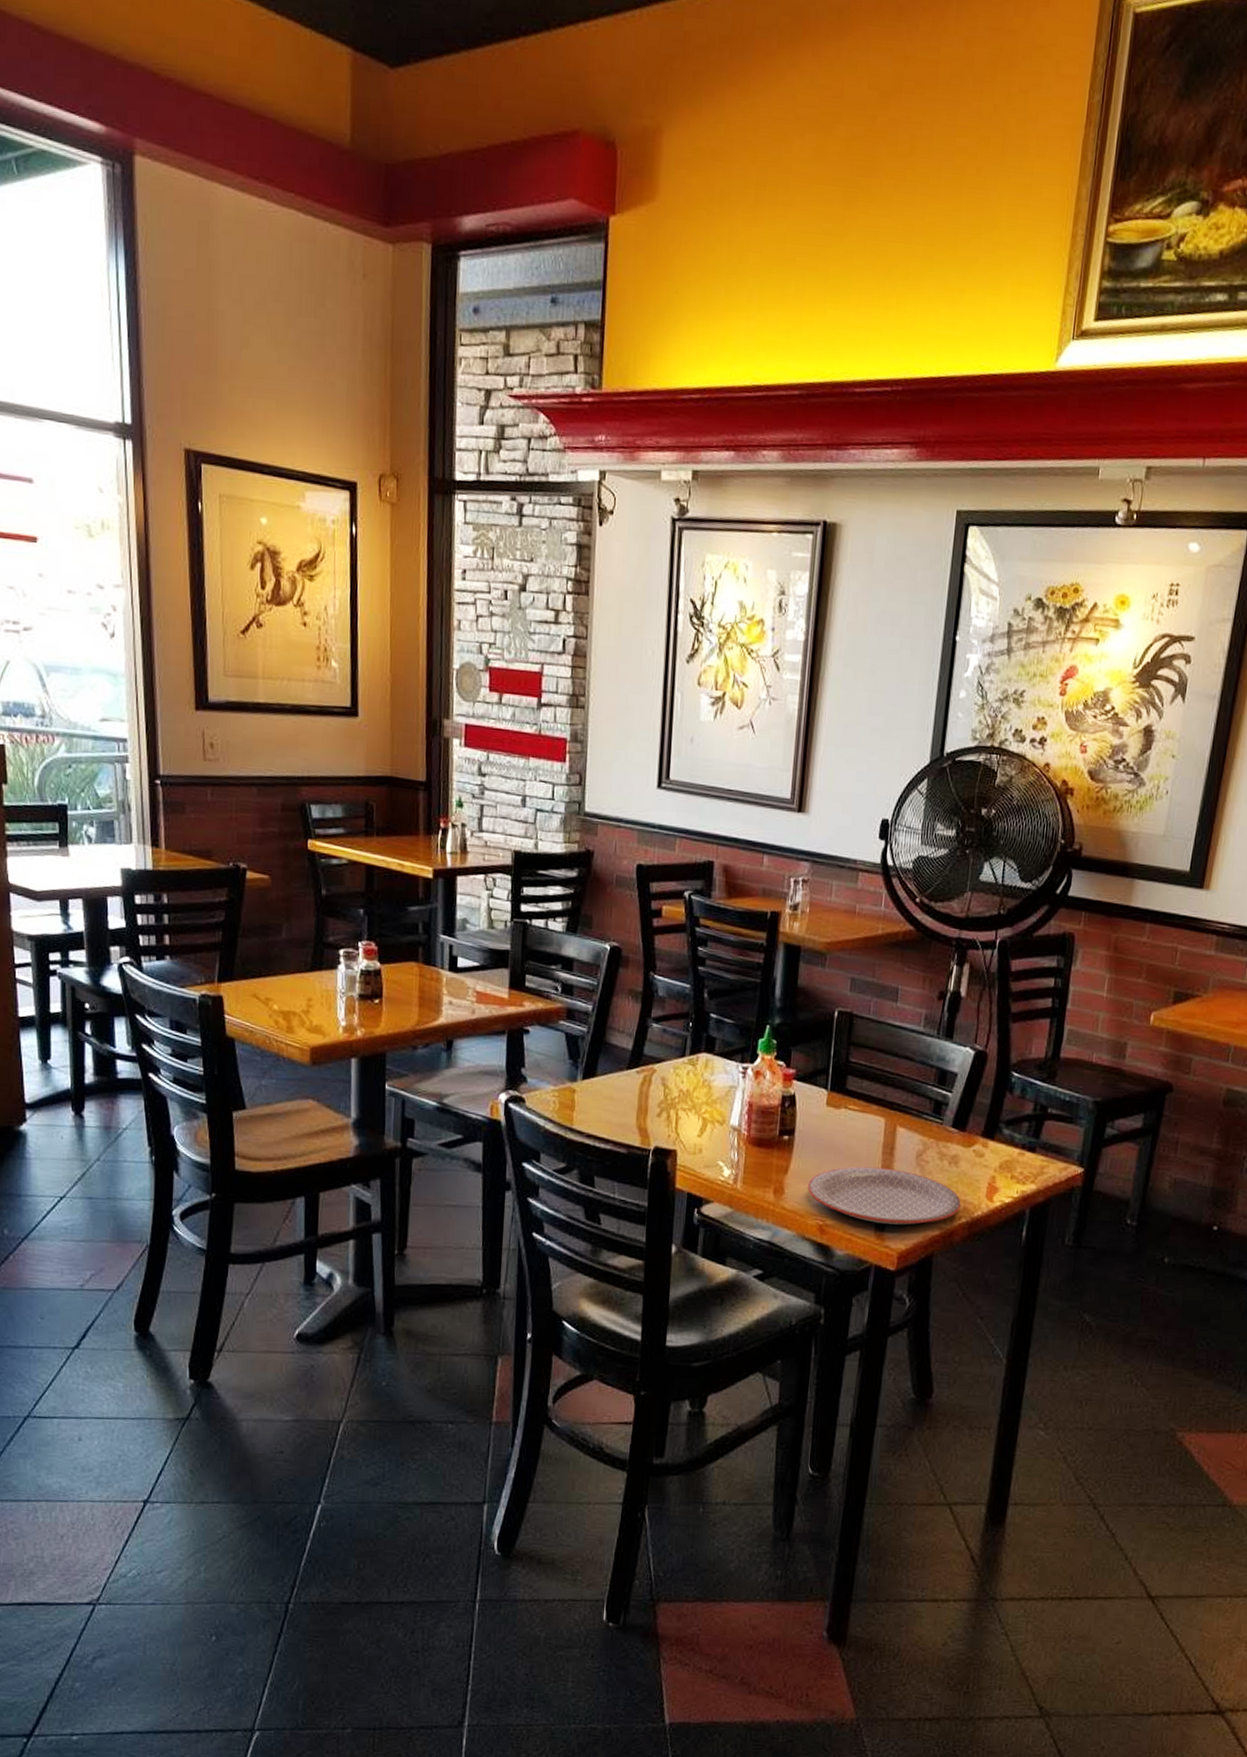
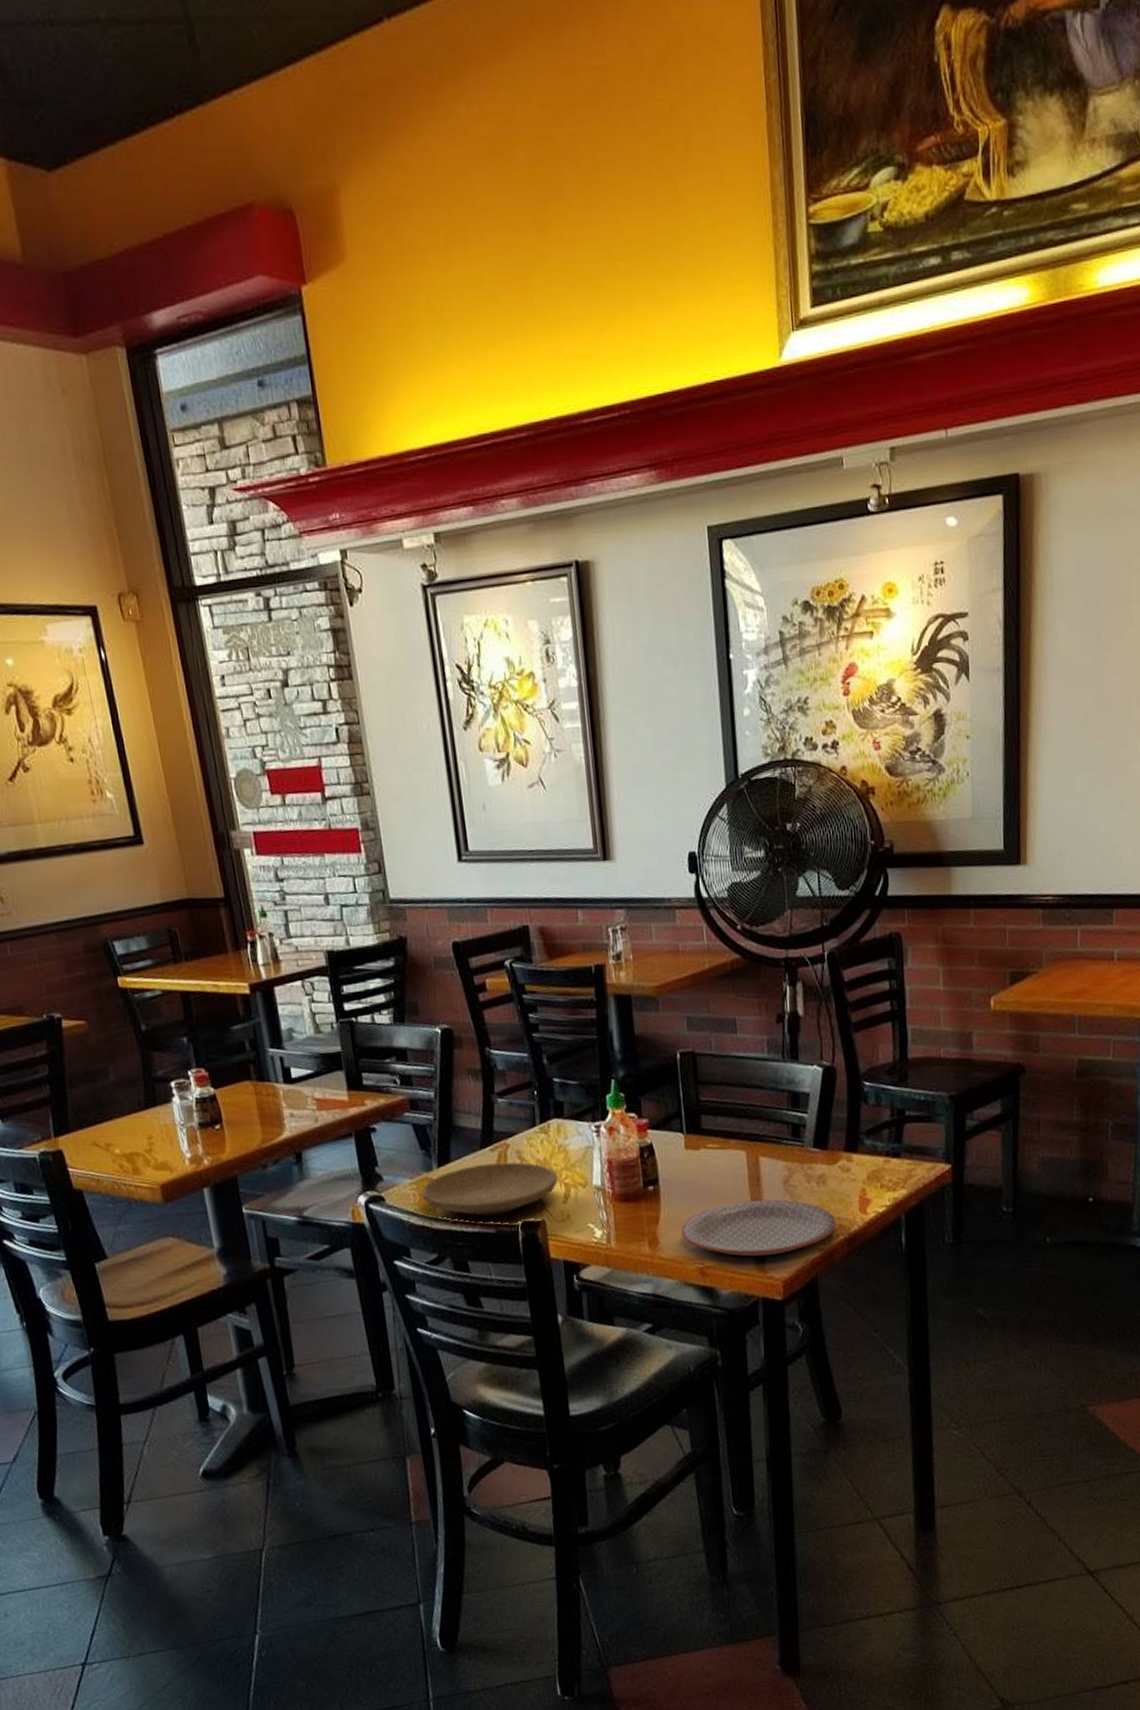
plate: none [562,1084,698,1136] -> present [421,1161,558,1217]

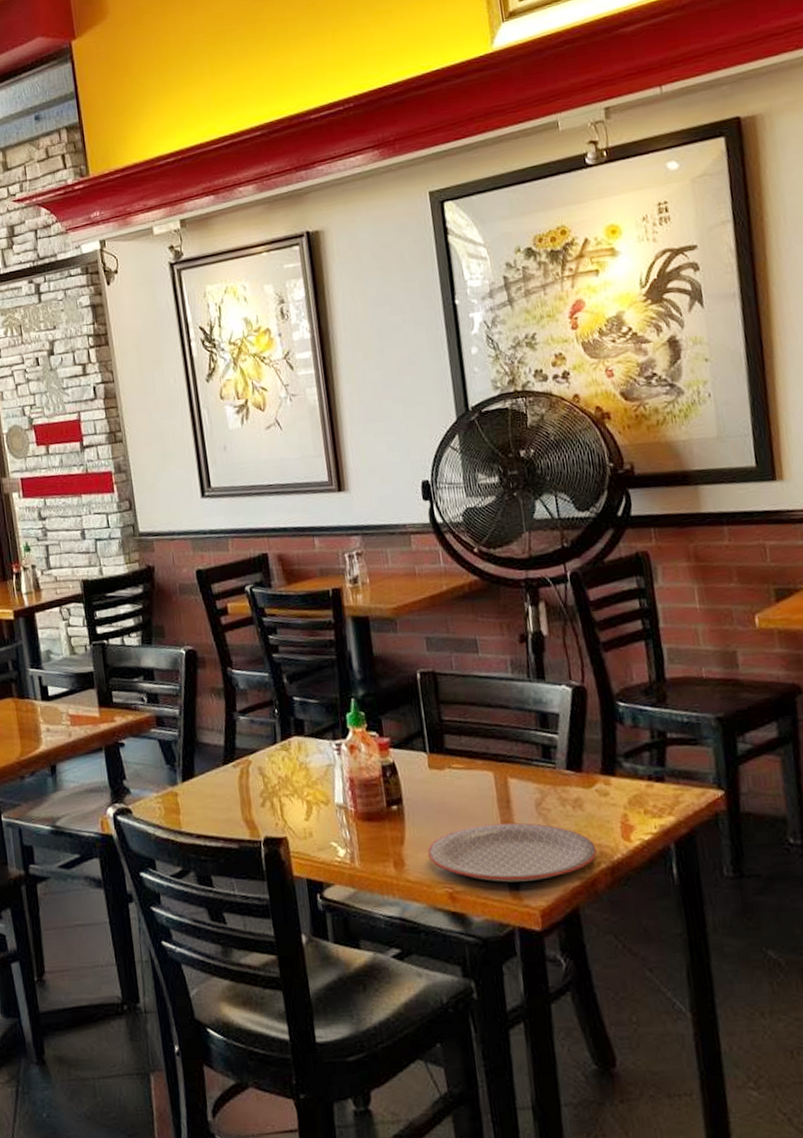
plate: present [421,1161,558,1217] -> none [166,778,300,831]

